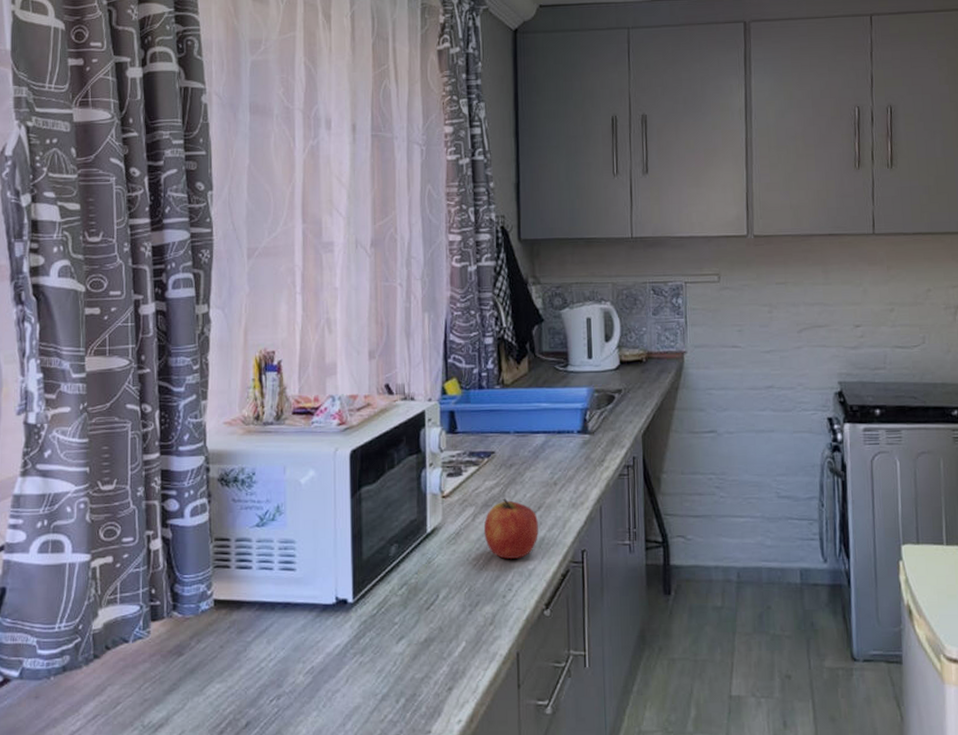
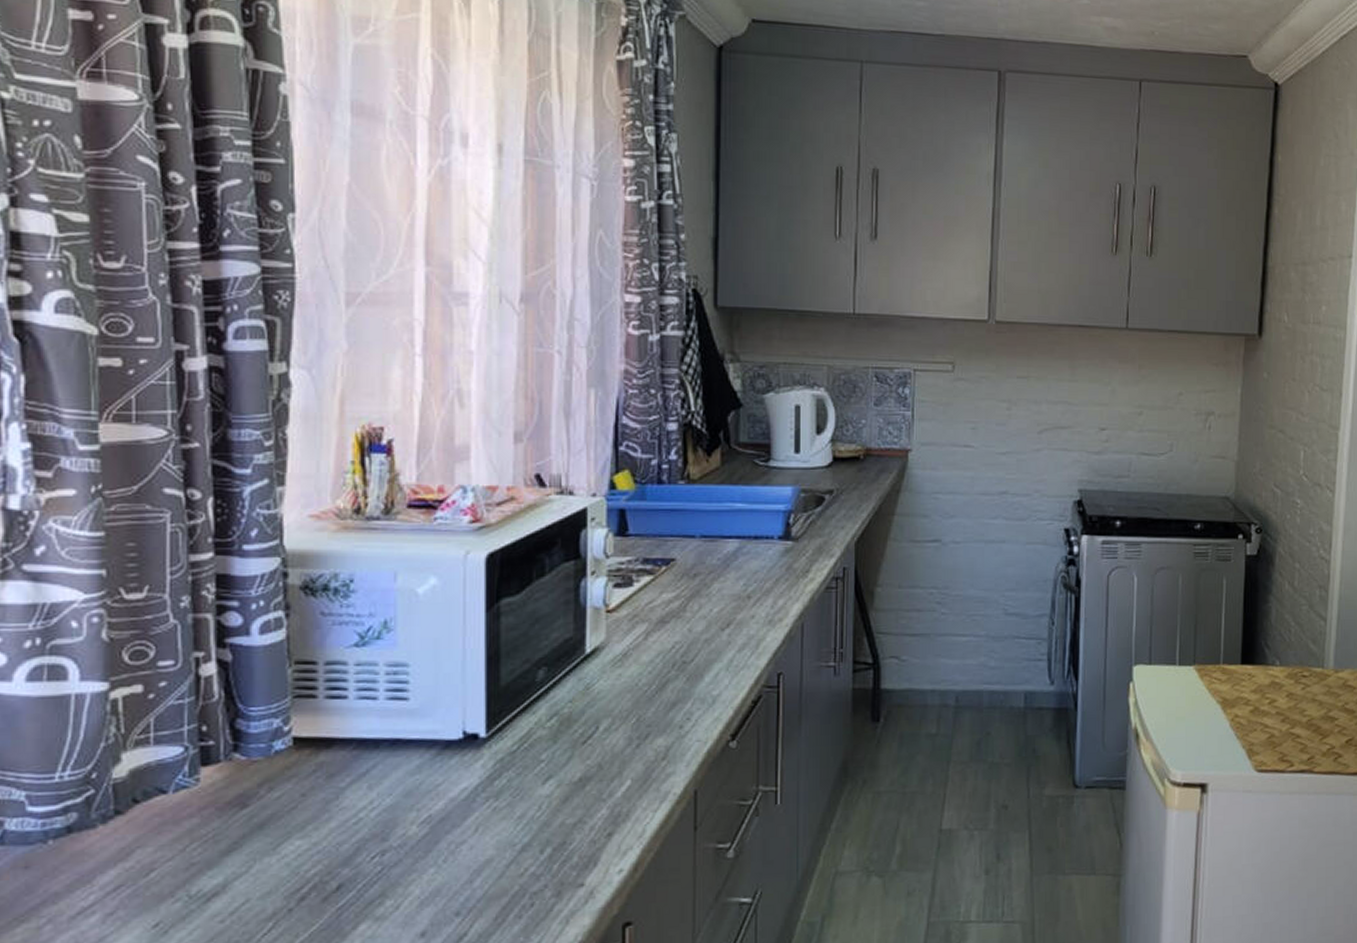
apple: present [483,498,538,559] -> none [658,613,726,684]

